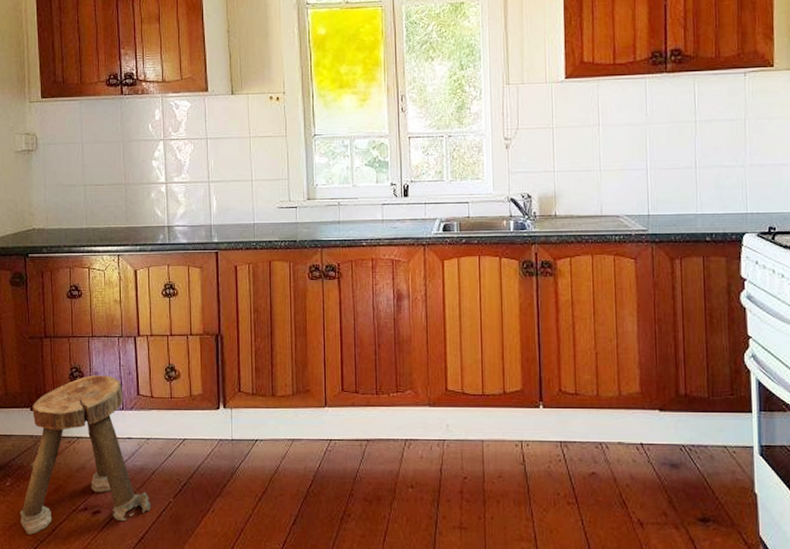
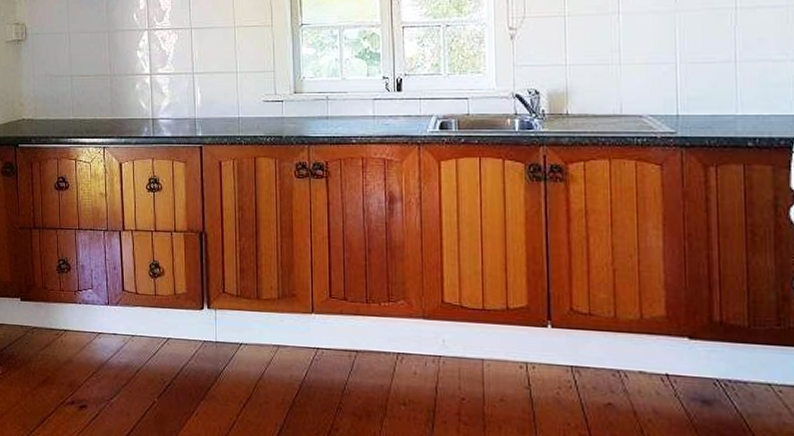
stool: present [19,375,151,535] -> none [10,268,136,424]

